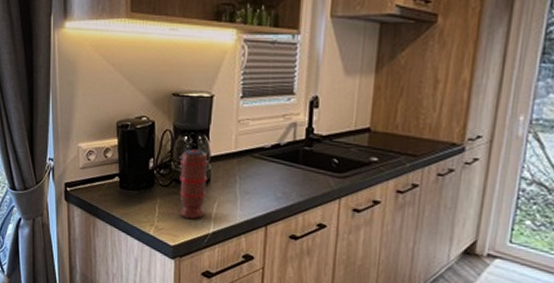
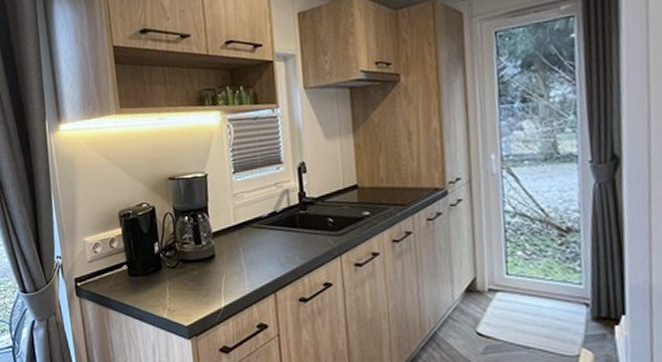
spice grinder: present [179,149,208,219] -> none [184,227,215,296]

